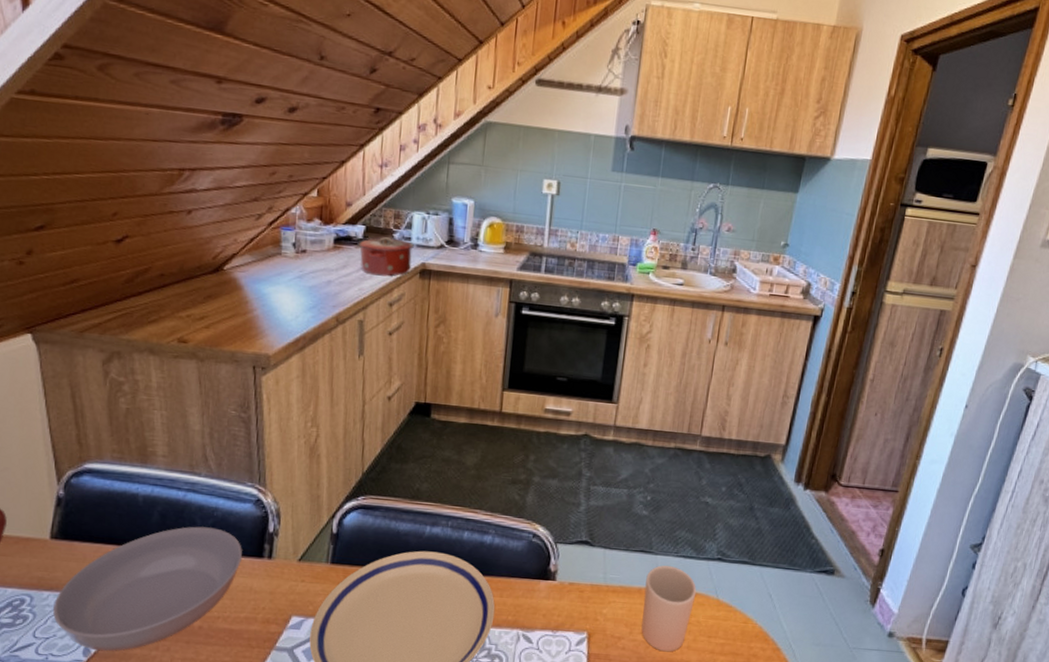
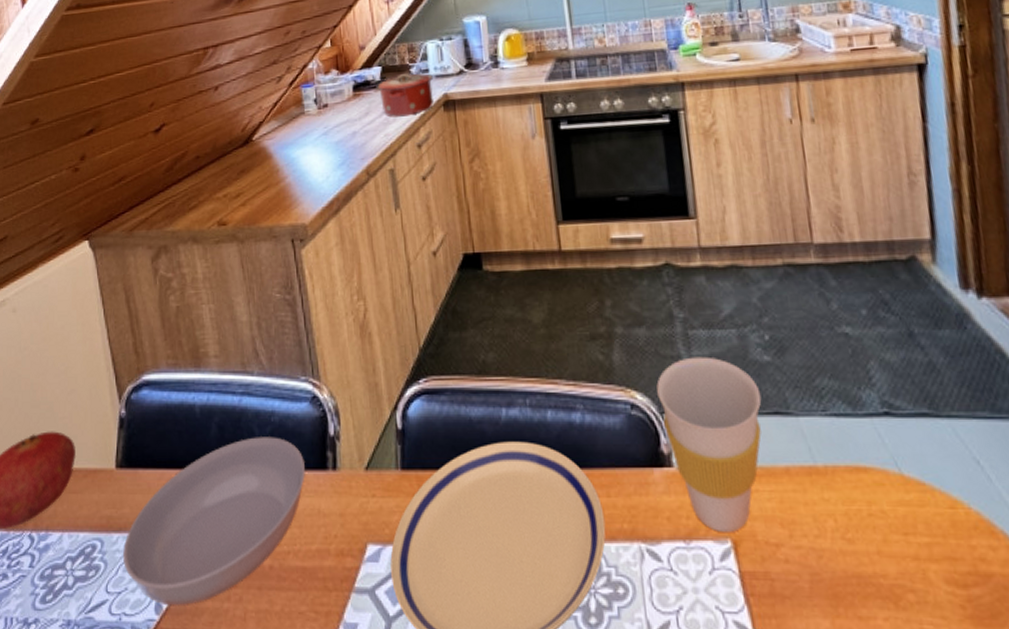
cup: none [556,505,634,627] -> present [656,356,762,532]
mug: present [641,565,697,652] -> none [791,431,871,563]

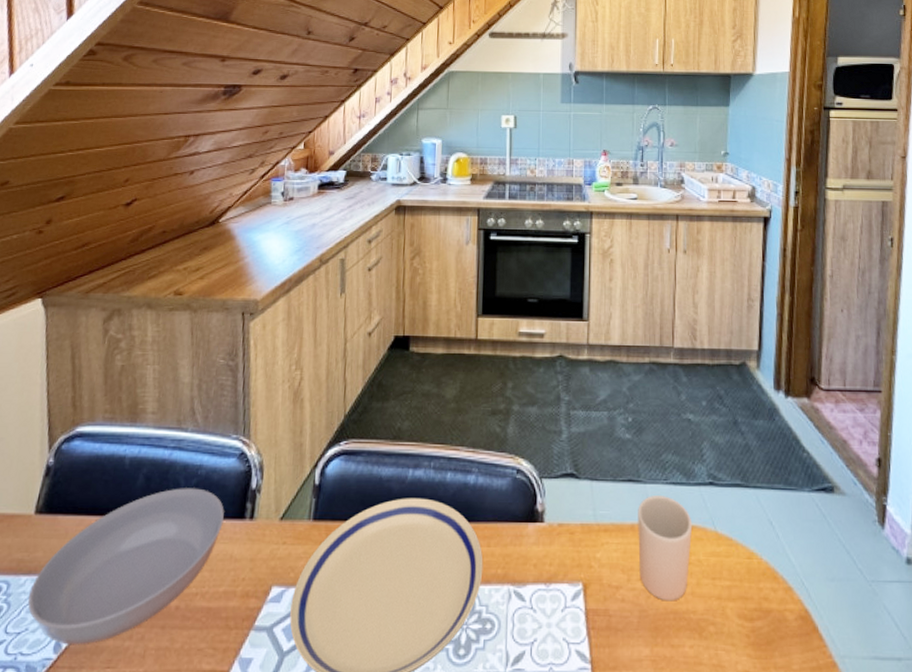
casserole: present [376,73,434,117] -> none [339,179,391,215]
cup: present [656,356,762,532] -> none [540,432,620,577]
mug: none [791,431,871,563] -> present [638,496,693,601]

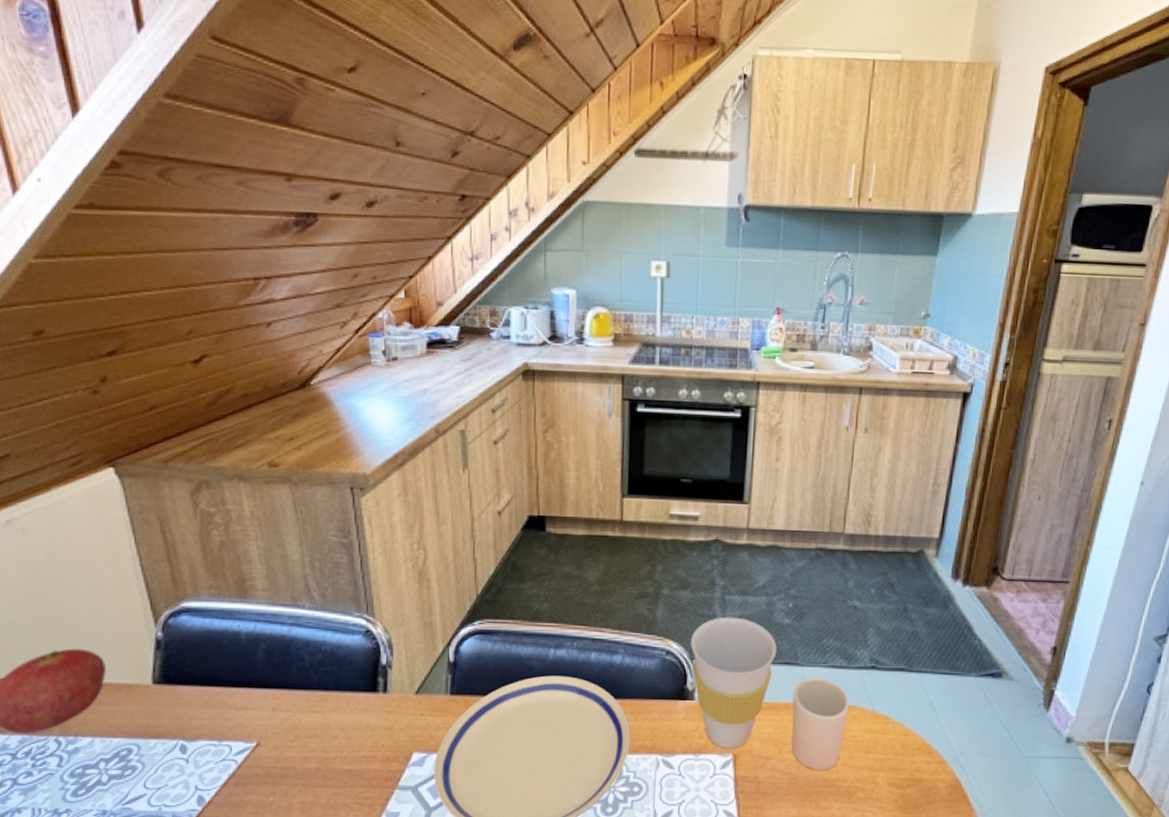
bowl: present [28,488,224,646] -> none [162,662,355,800]
cup: none [540,432,620,577] -> present [691,617,777,749]

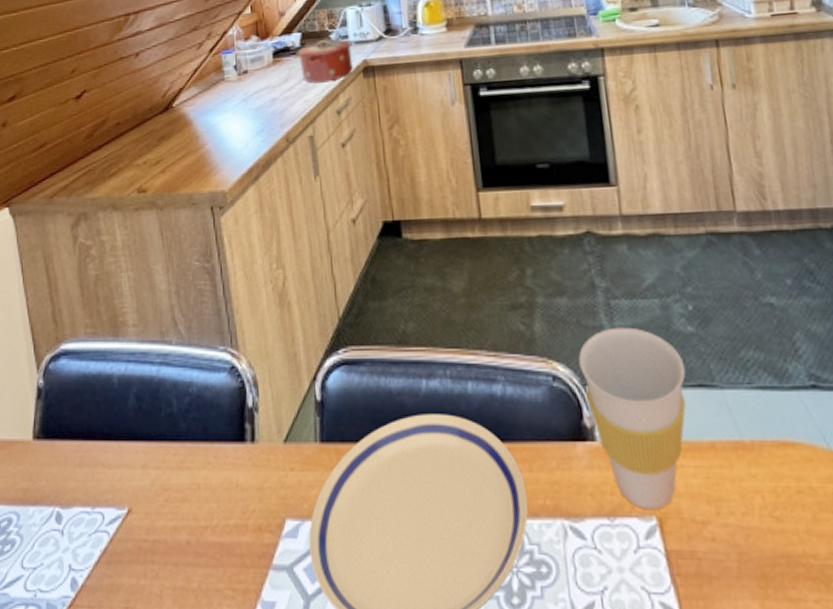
casserole: none [452,337,515,380] -> present [295,39,354,84]
mug: present [791,678,850,771] -> none [717,404,800,542]

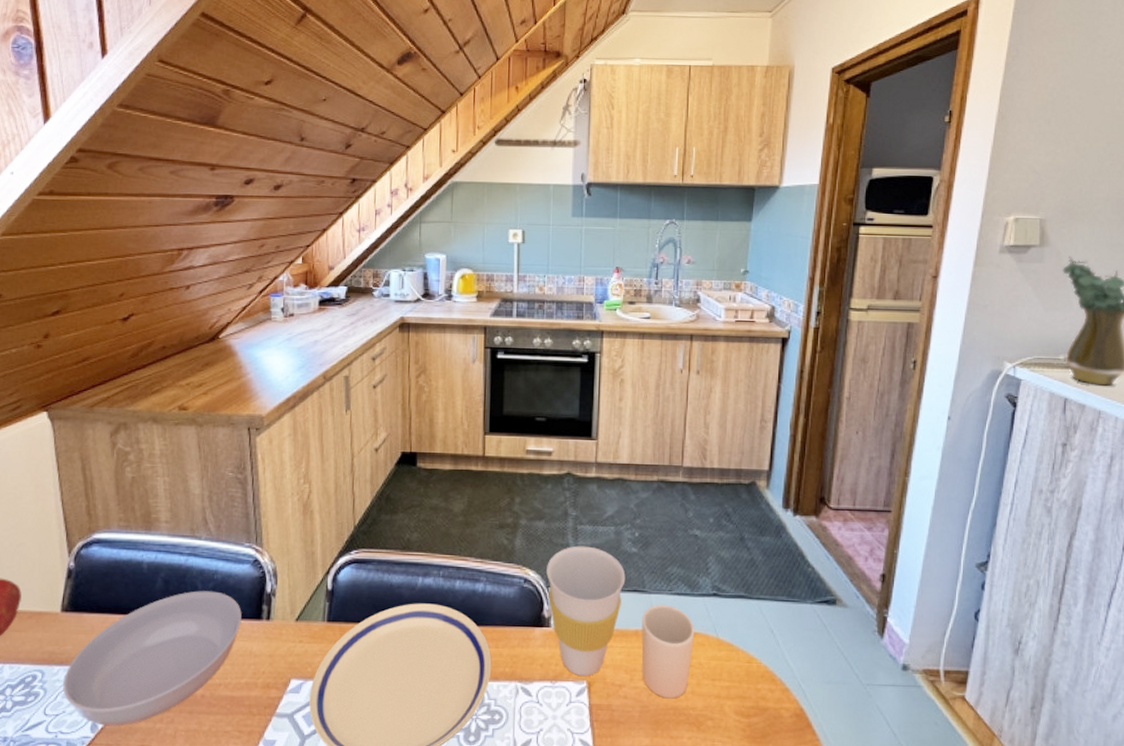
bowl: none [39,408,223,583] -> present [63,591,242,727]
casserole: present [295,39,354,84] -> none [340,296,394,332]
mug: none [717,404,800,542] -> present [641,605,695,699]

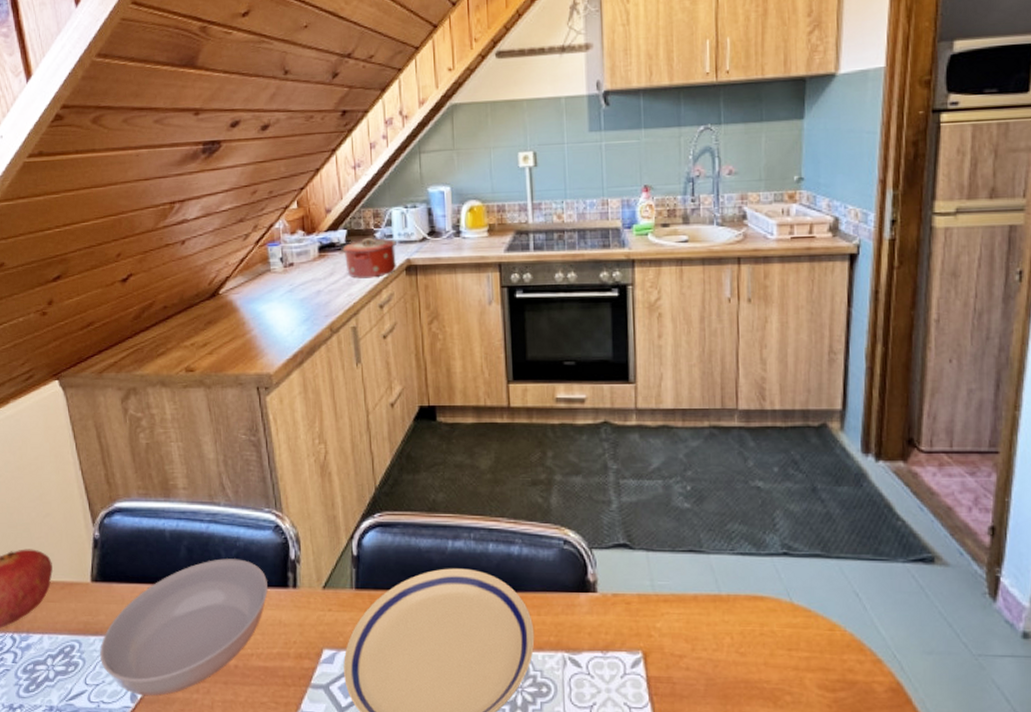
casserole: none [340,296,394,332] -> present [341,238,398,279]
cup: present [546,546,626,676] -> none [588,502,679,645]
mug: present [641,605,695,699] -> none [701,566,765,671]

